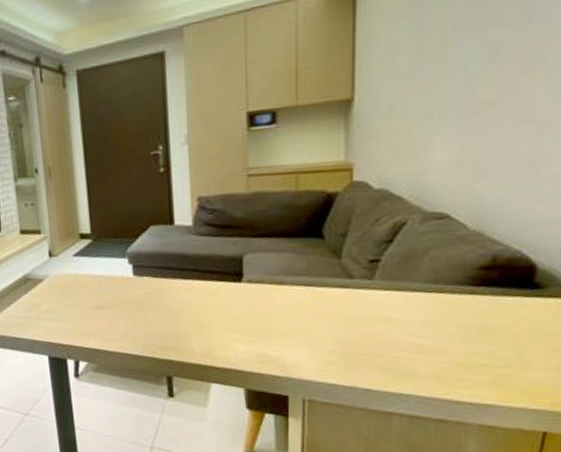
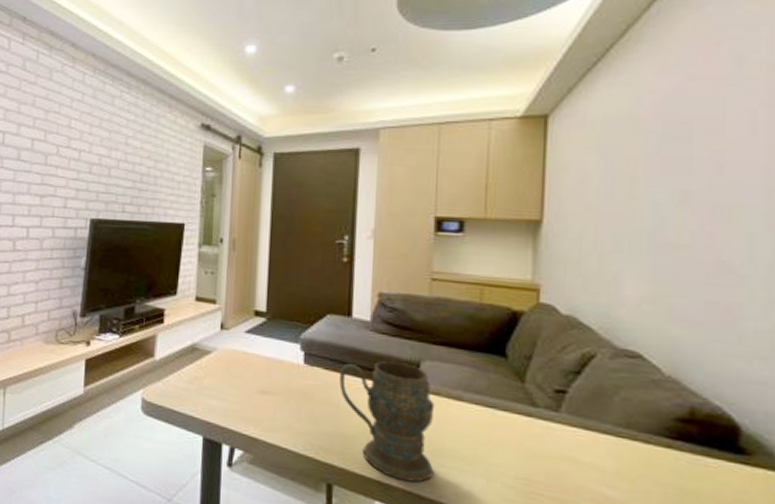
mug: none [168,259,262,363] -> present [339,361,435,483]

